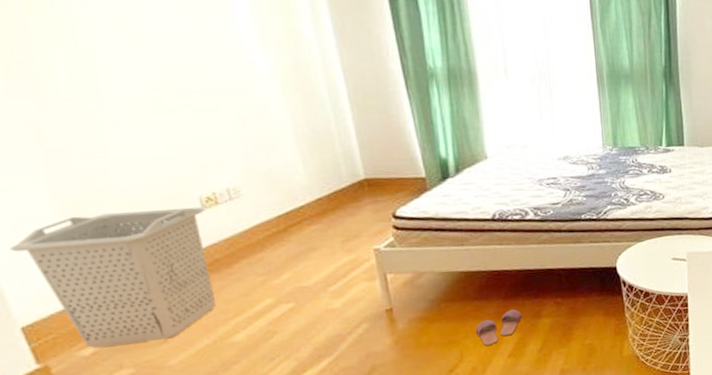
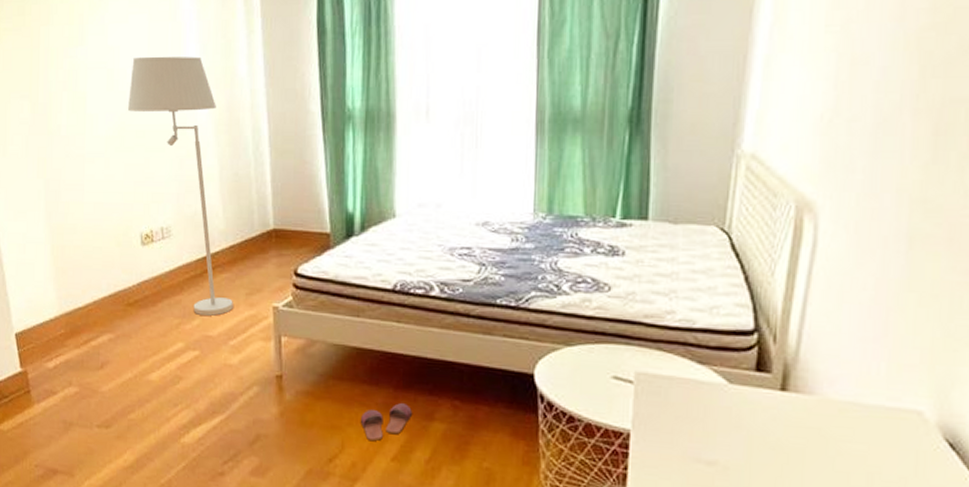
laundry basket: present [10,206,217,348] -> none [17,241,144,366]
floor lamp: none [159,13,329,269] -> present [128,56,233,317]

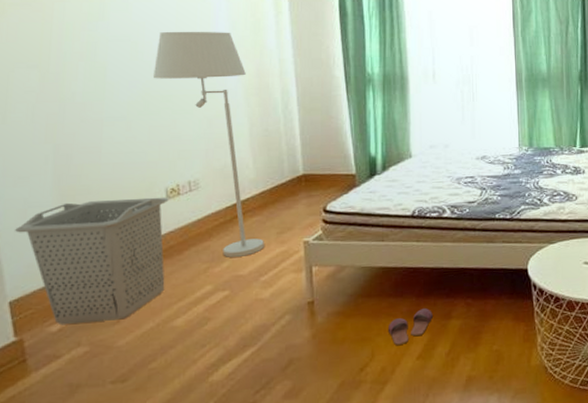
laundry basket: none [17,241,144,366] -> present [15,197,169,324]

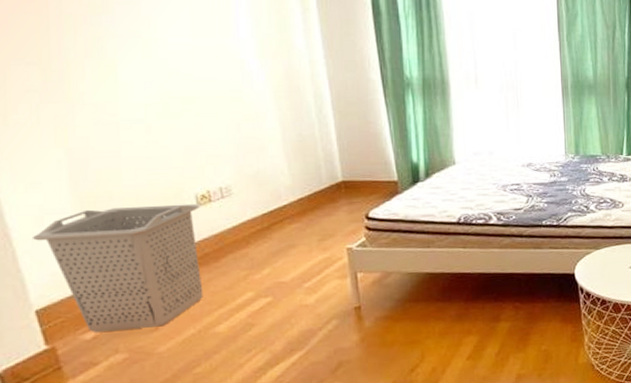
floor lamp: present [154,31,264,258] -> none [171,27,306,265]
slippers: present [389,308,433,346] -> none [438,312,481,348]

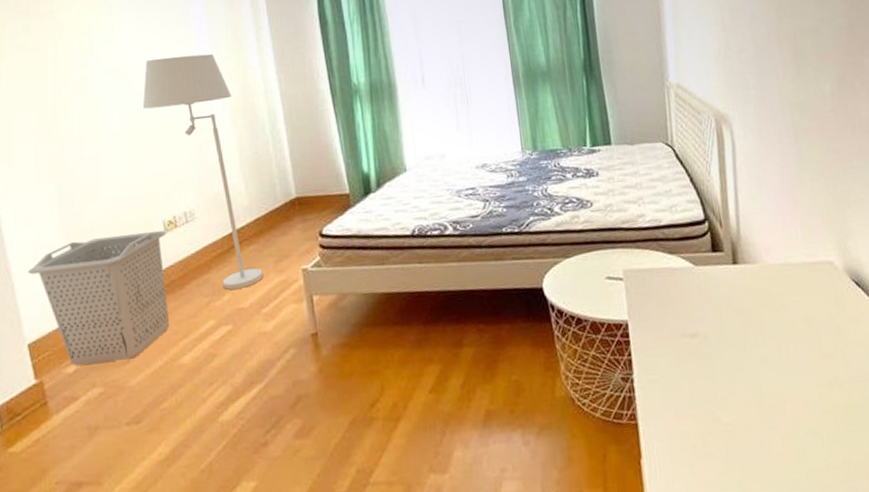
floor lamp: none [171,27,306,265] -> present [143,54,263,290]

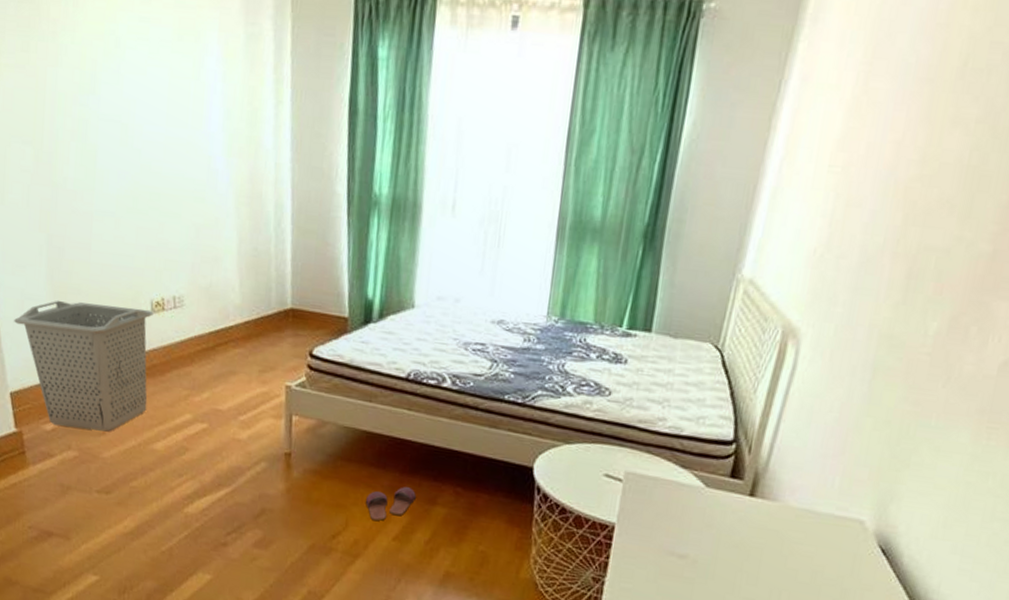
floor lamp: present [143,54,263,290] -> none [143,114,245,390]
slippers: none [397,336,443,379] -> present [366,487,416,522]

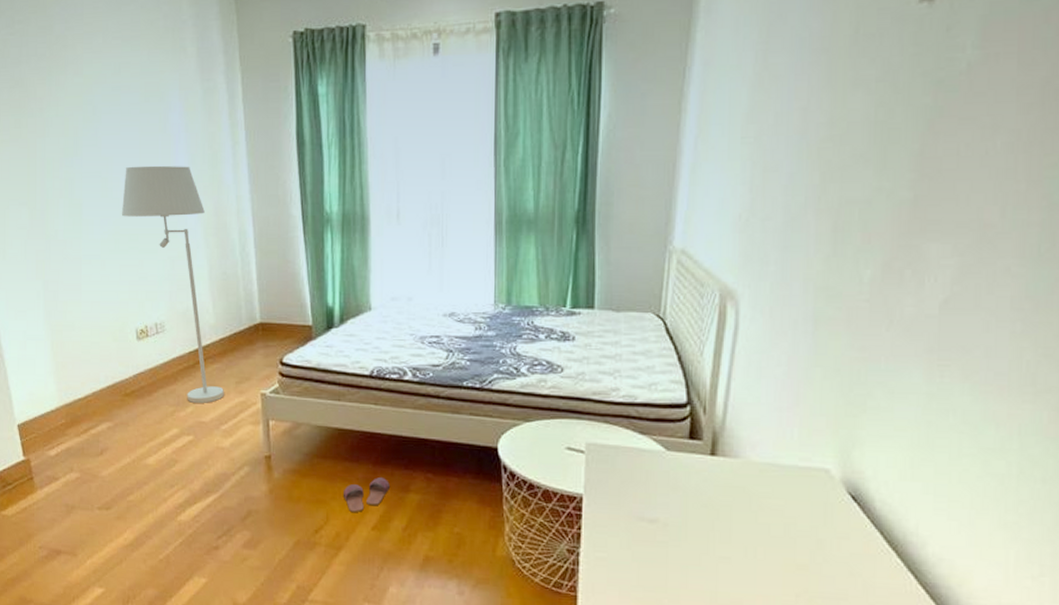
laundry basket: present [14,300,154,432] -> none [18,337,139,452]
floor lamp: none [143,114,245,390] -> present [122,166,224,404]

